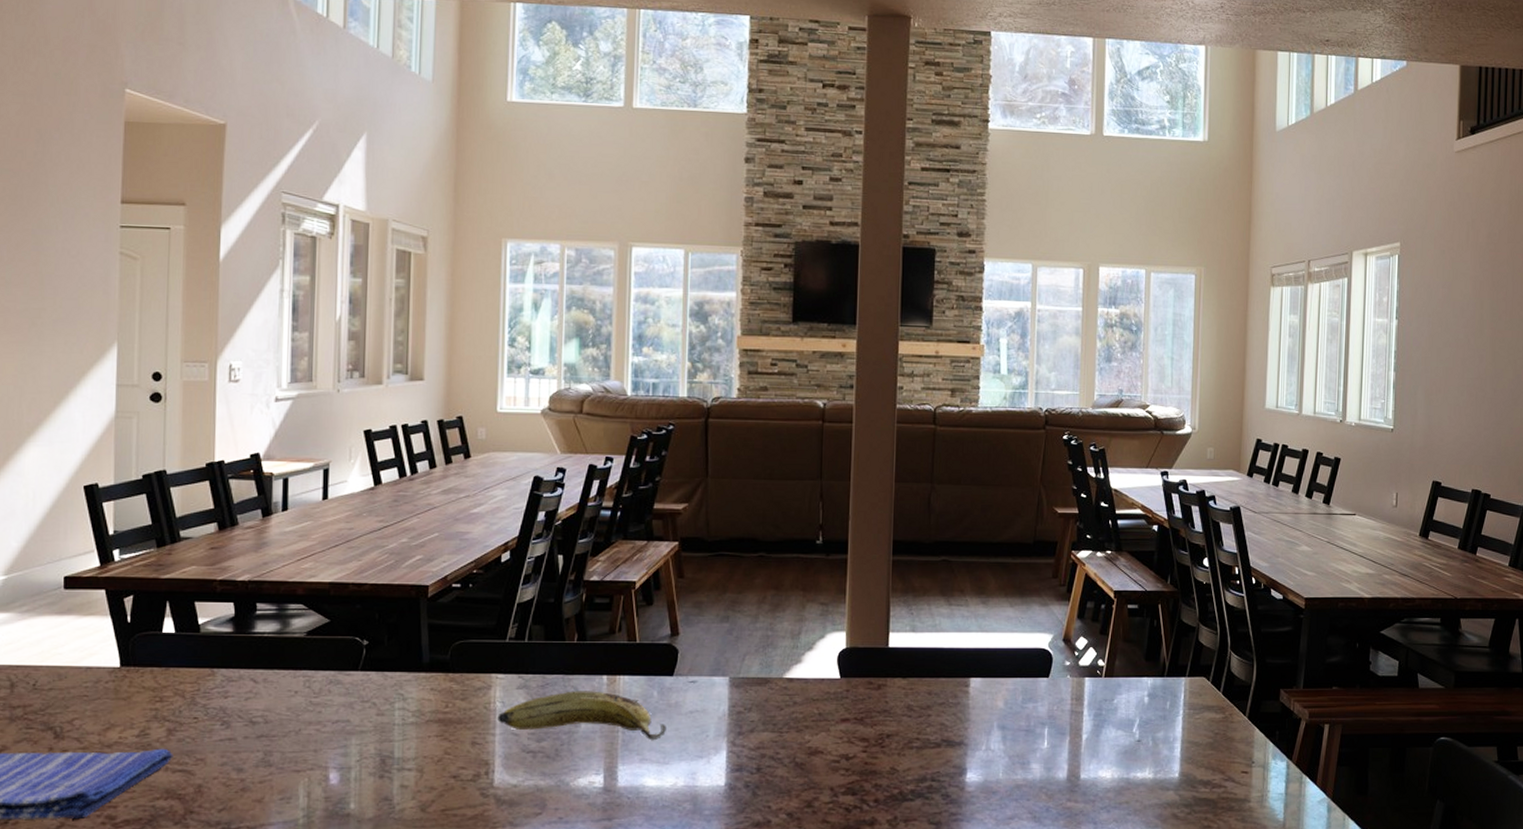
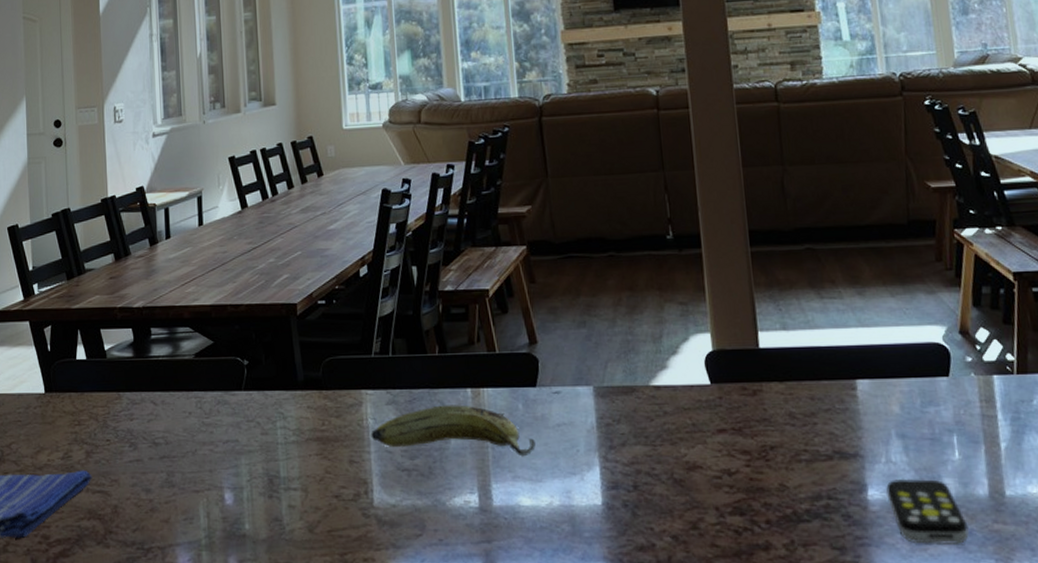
remote control: none [982,763,1046,819] -> present [886,478,969,544]

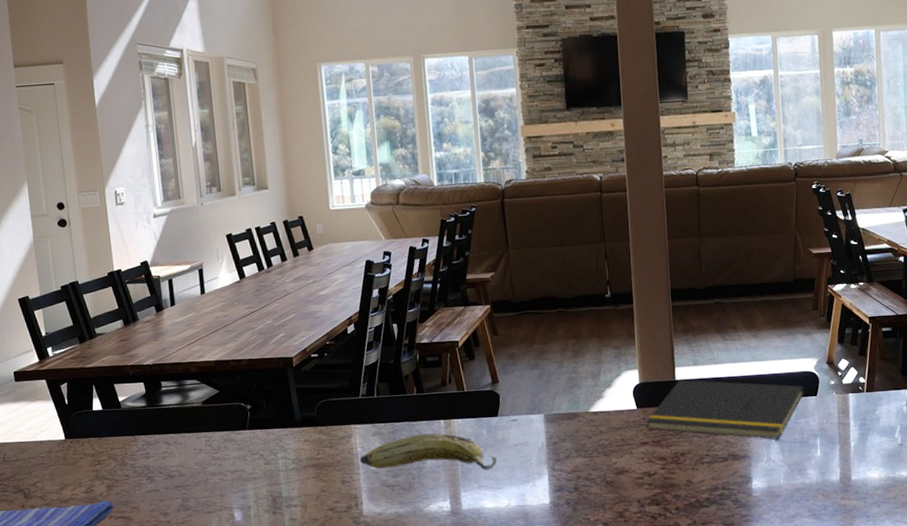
notepad: none [722,348,932,433] -> present [646,379,804,439]
remote control: present [886,478,969,544] -> none [766,471,824,518]

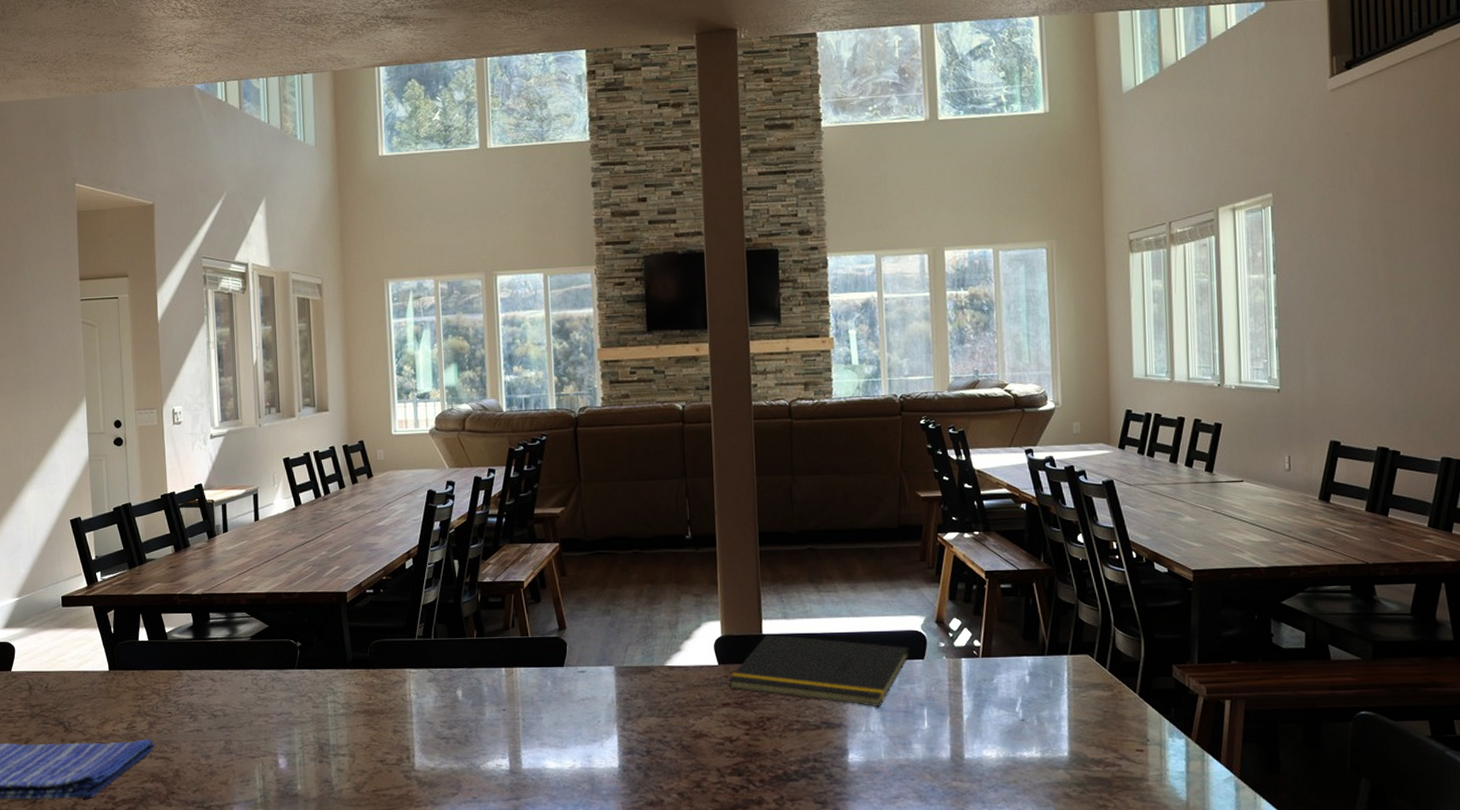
fruit: present [360,433,497,471] -> none [413,682,561,727]

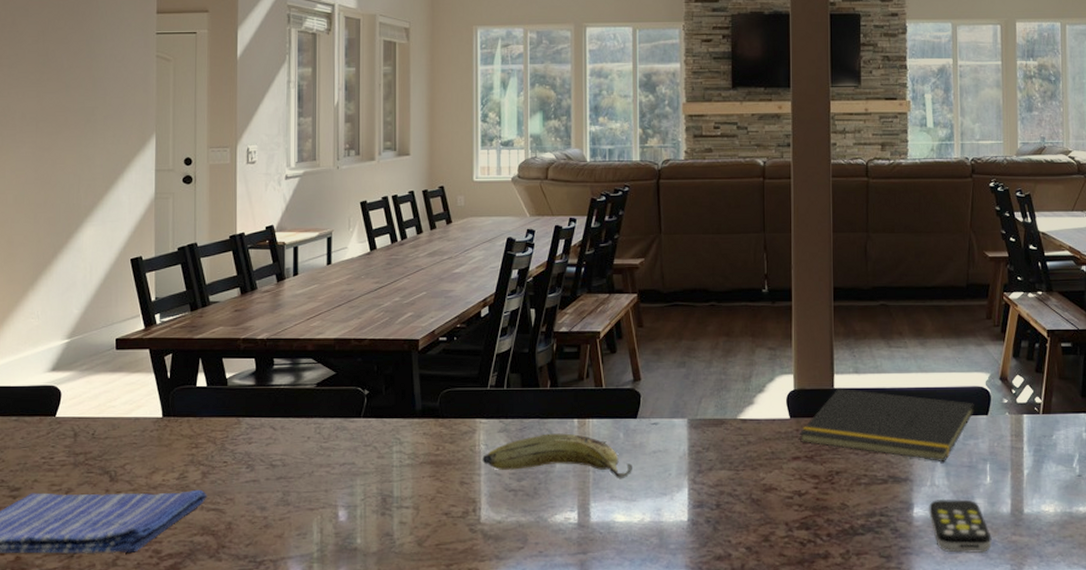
fruit: none [413,682,561,727] -> present [482,433,632,479]
remote control: none [864,744,931,799] -> present [929,498,992,553]

